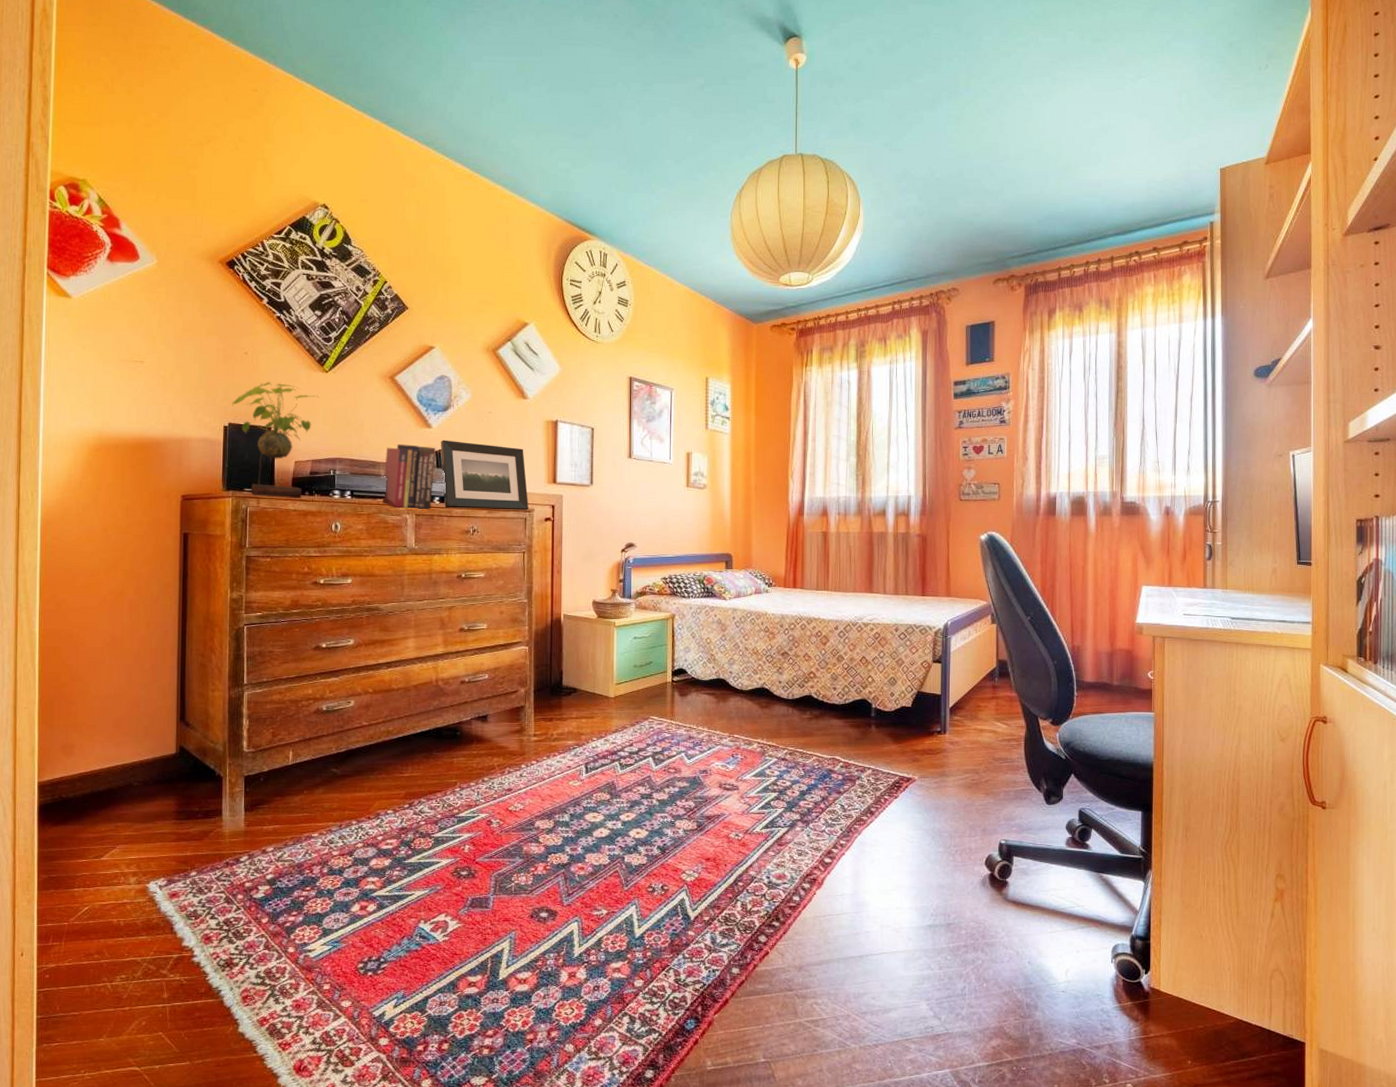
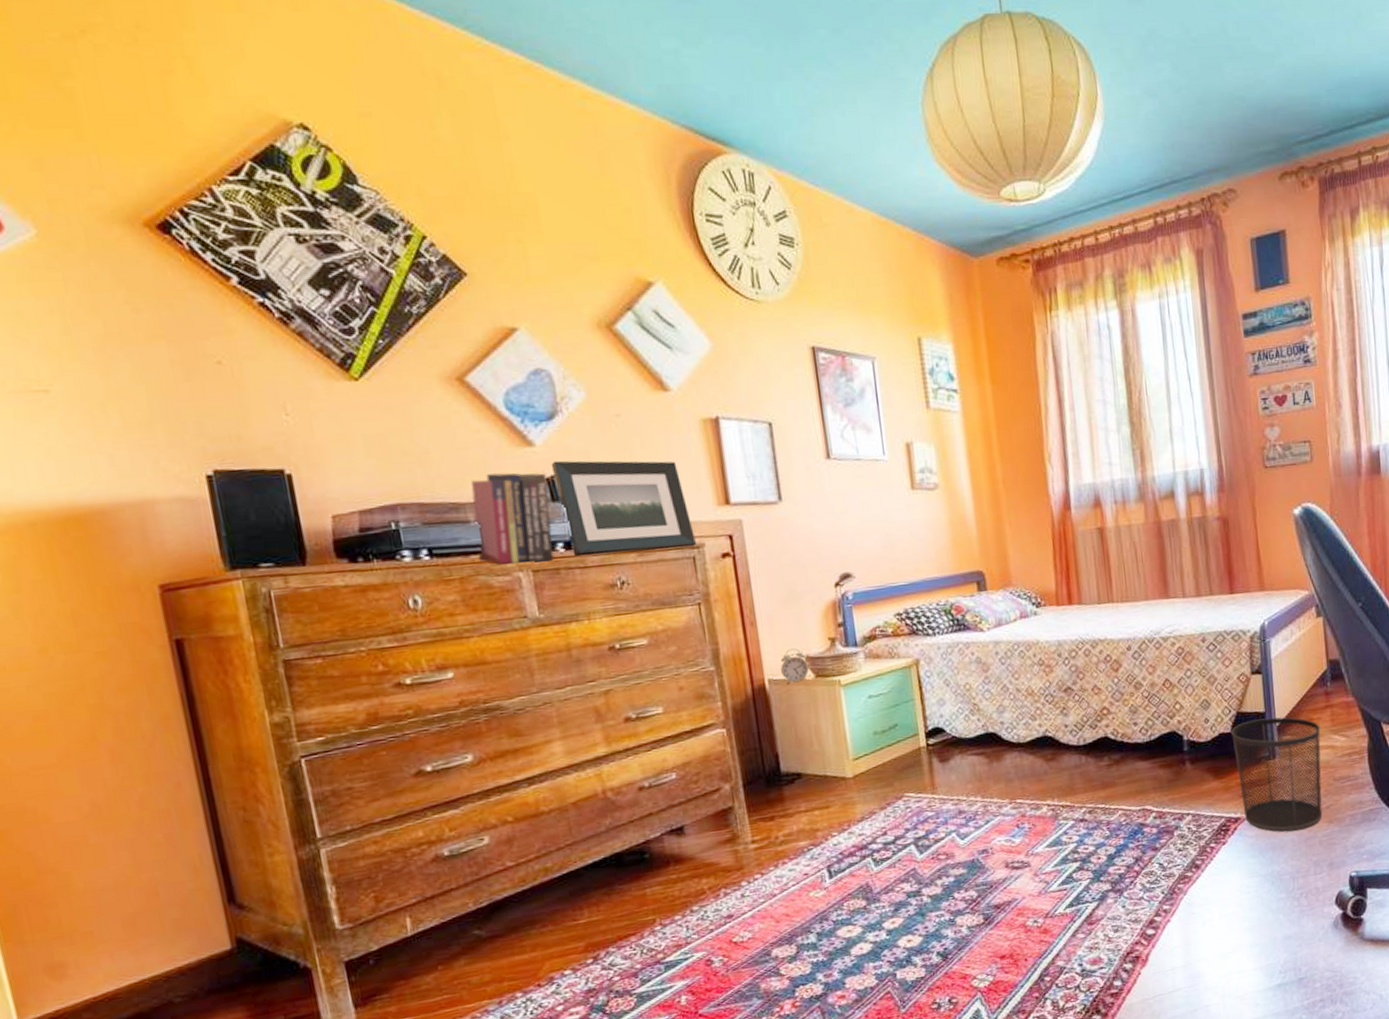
plant: present [232,382,320,499] -> none [212,402,353,574]
alarm clock: none [574,594,594,620] -> present [781,648,810,684]
waste bin: none [911,699,986,797] -> present [1231,717,1323,832]

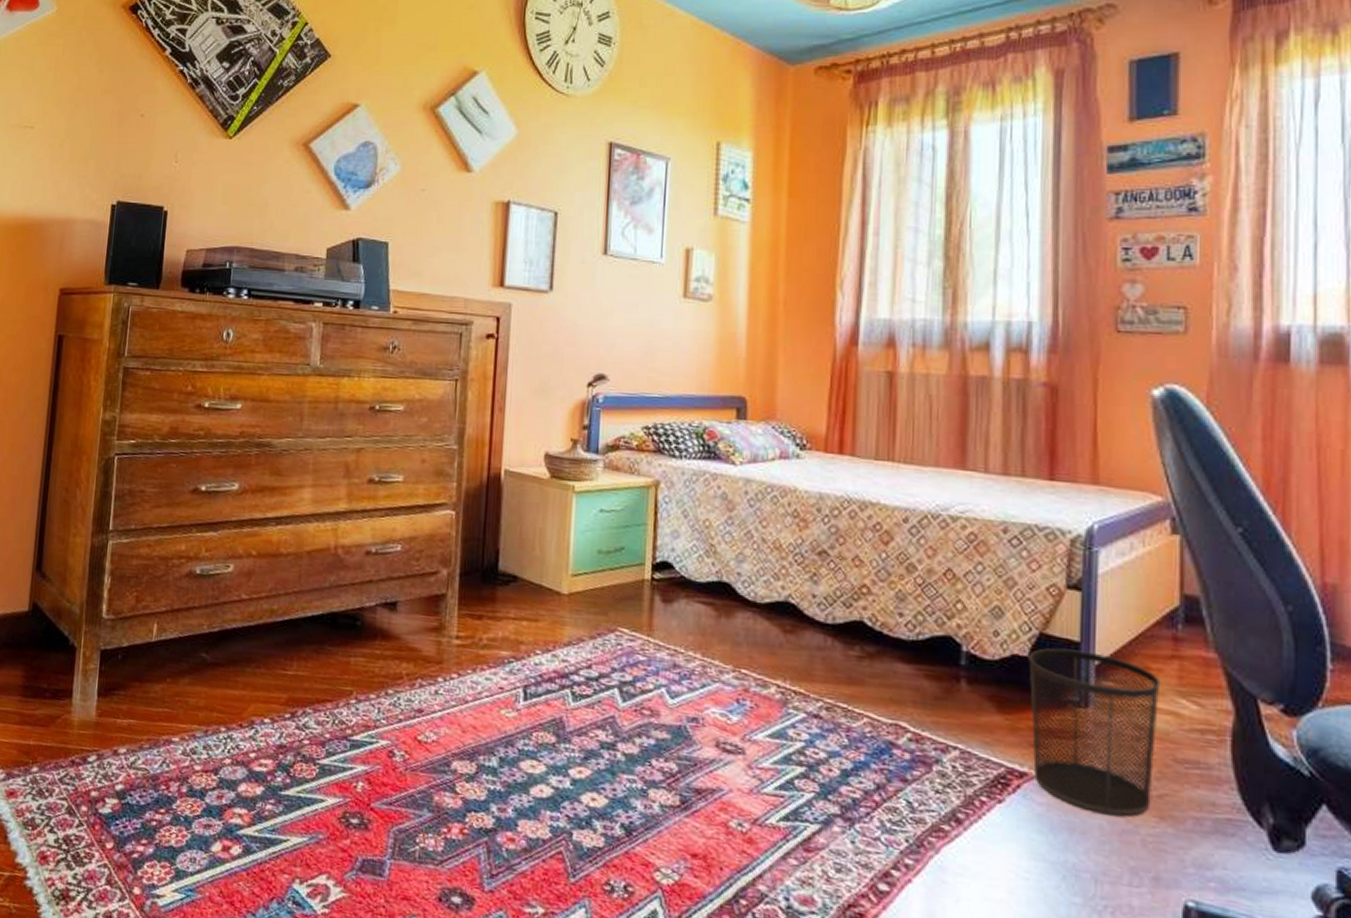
books: present [470,473,554,565] -> none [283,230,353,316]
picture frame: present [551,460,696,557] -> none [359,225,466,323]
alarm clock: present [781,648,810,684] -> none [519,442,547,480]

